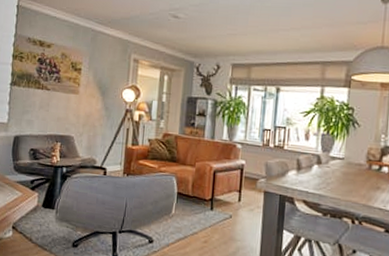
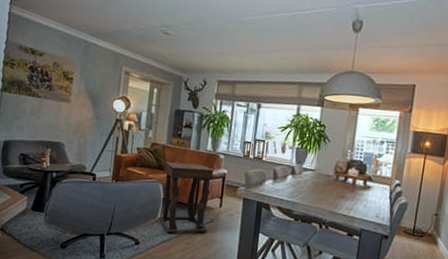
side table: none [174,153,230,231] -> present [159,162,213,233]

